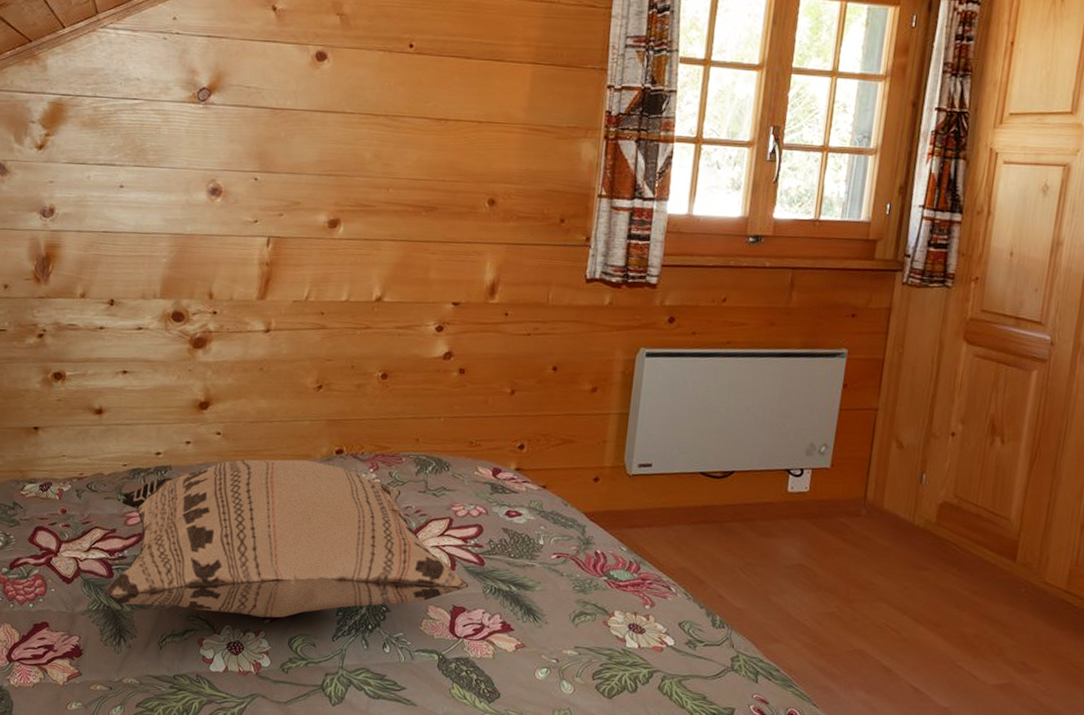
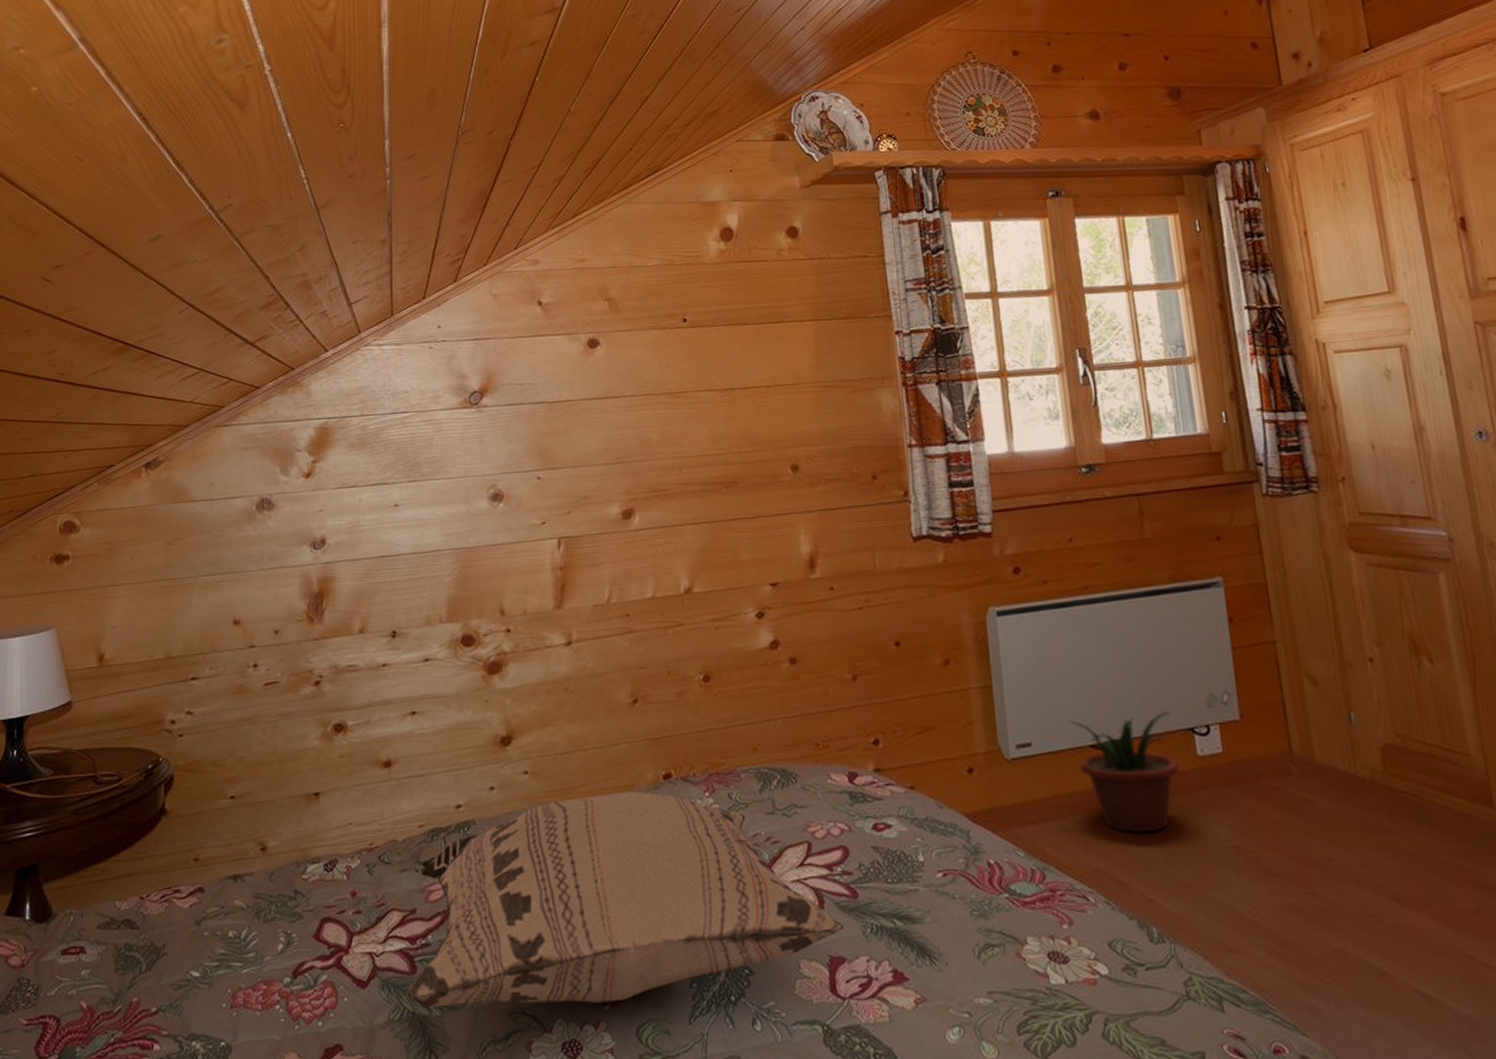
potted plant: none [687,451,774,545] -> present [1068,711,1179,832]

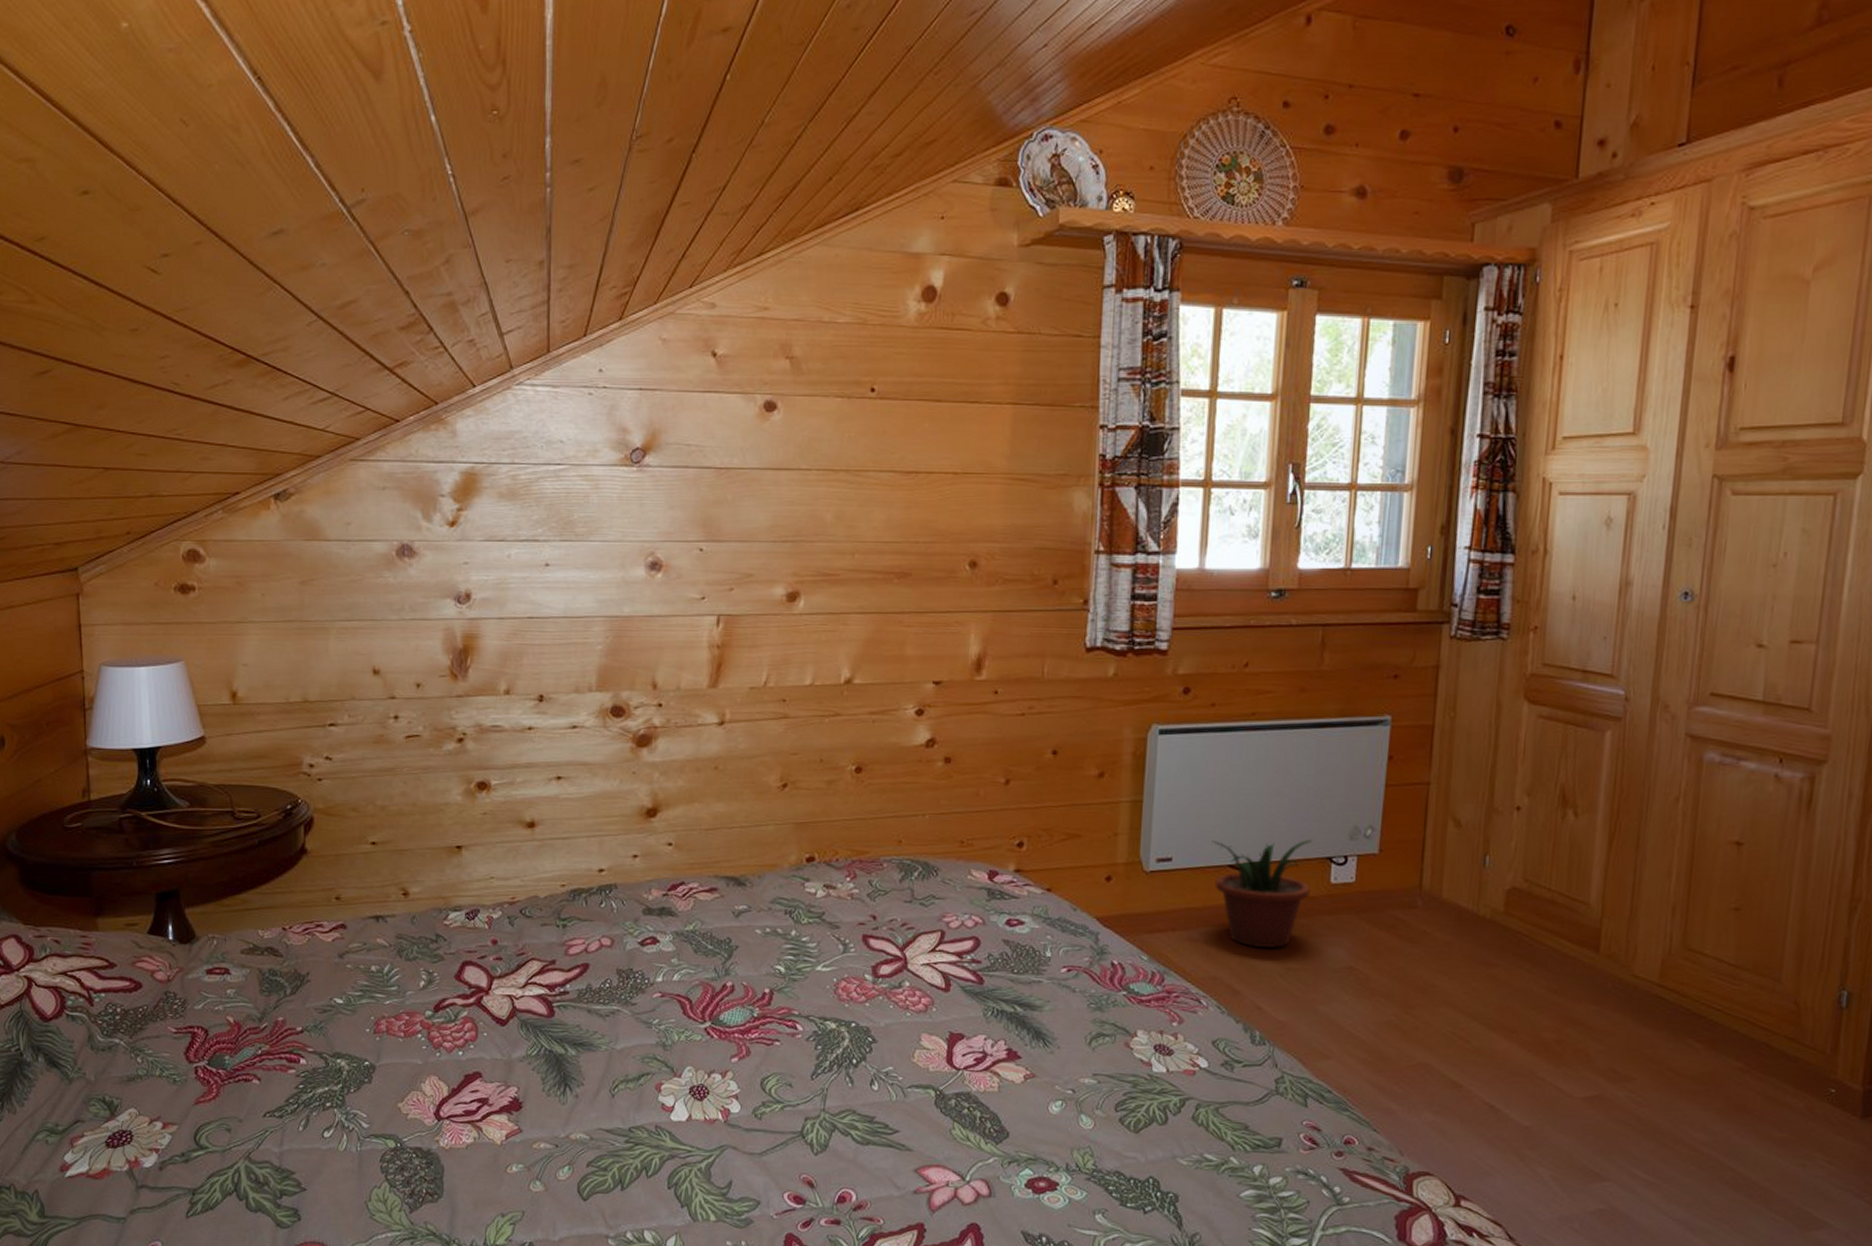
decorative pillow: present [406,791,845,1009] -> none [544,870,967,1056]

